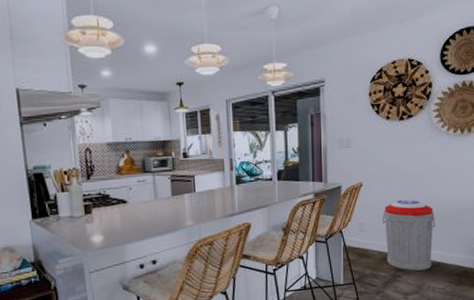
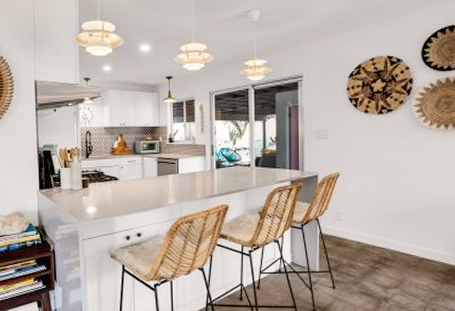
trash can: present [383,200,436,271] -> none [361,192,418,264]

